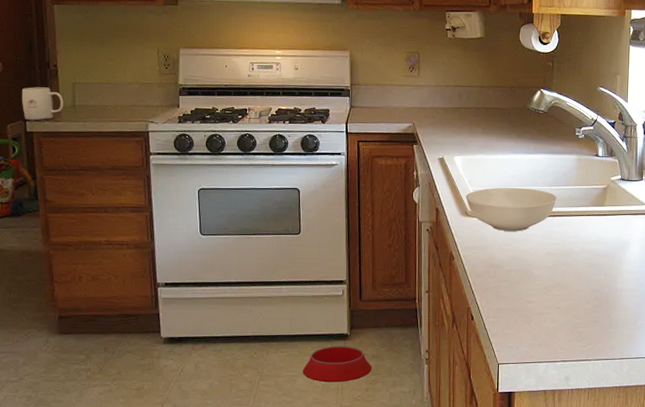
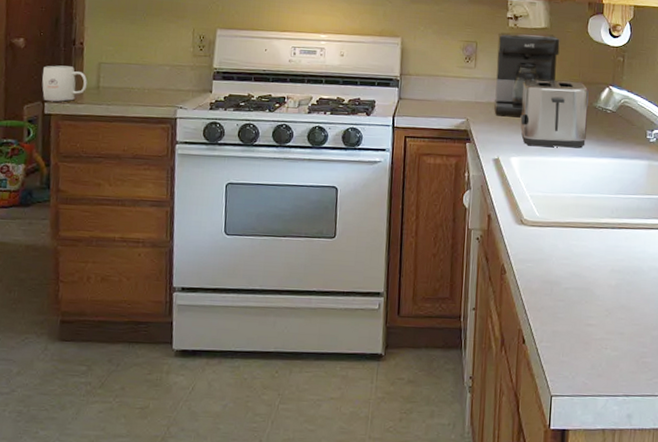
pet bowl: present [303,346,372,382] -> none [329,367,408,409]
coffee maker: none [437,42,495,120] -> present [493,32,560,117]
toaster: none [461,85,522,146] -> present [520,79,589,148]
bowl: present [465,187,557,231] -> none [521,194,624,244]

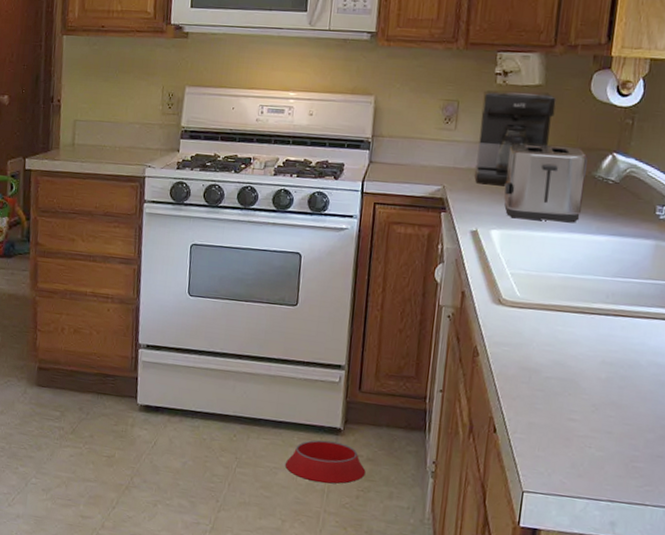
mug: present [42,65,87,102] -> none [23,122,64,158]
pet bowl: none [329,367,408,409] -> present [286,440,366,484]

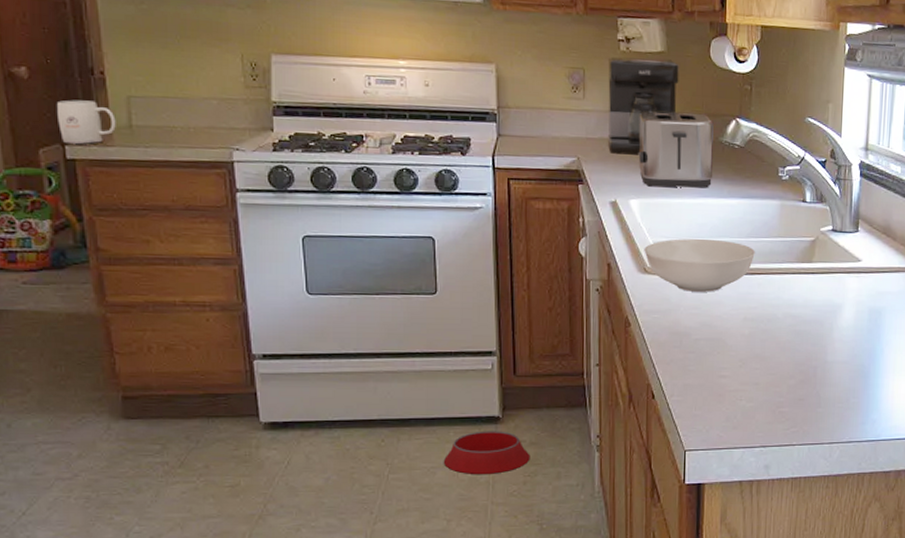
mug: none [23,122,64,158] -> present [57,100,116,145]
bowl: none [500,272,622,330] -> present [644,238,756,292]

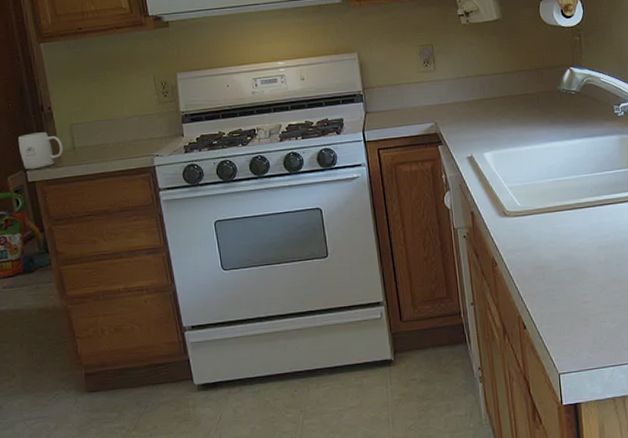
pet bowl: present [444,431,530,474] -> none [349,372,423,414]
coffee maker: present [607,56,679,154] -> none [451,25,516,115]
toaster: present [638,111,714,188] -> none [484,68,555,139]
bowl: present [644,238,756,292] -> none [501,178,603,228]

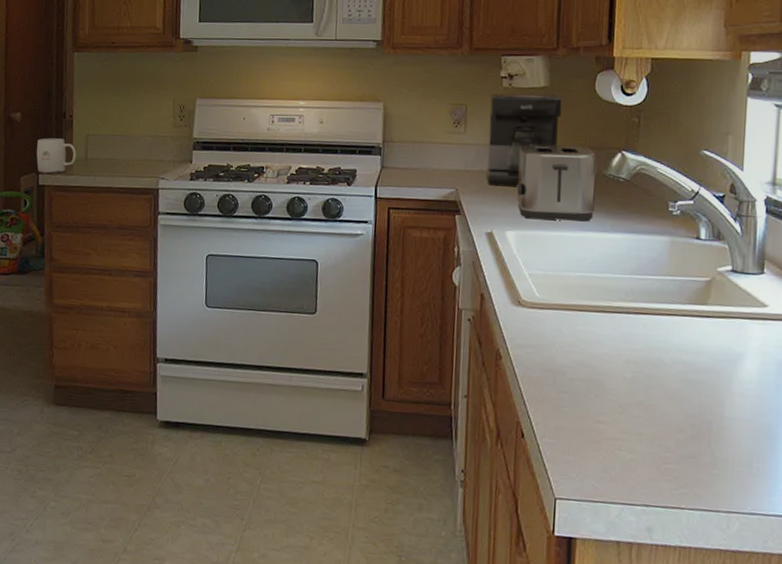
coffee maker: none [451,25,516,115] -> present [486,93,563,186]
toaster: none [484,68,555,139] -> present [516,144,597,221]

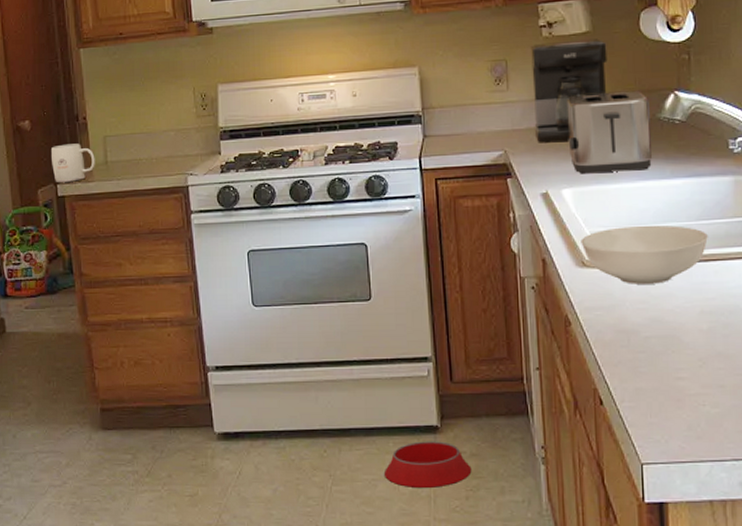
pet bowl: none [311,451,394,497] -> present [385,441,472,488]
bowl: none [518,272,641,330] -> present [580,225,709,284]

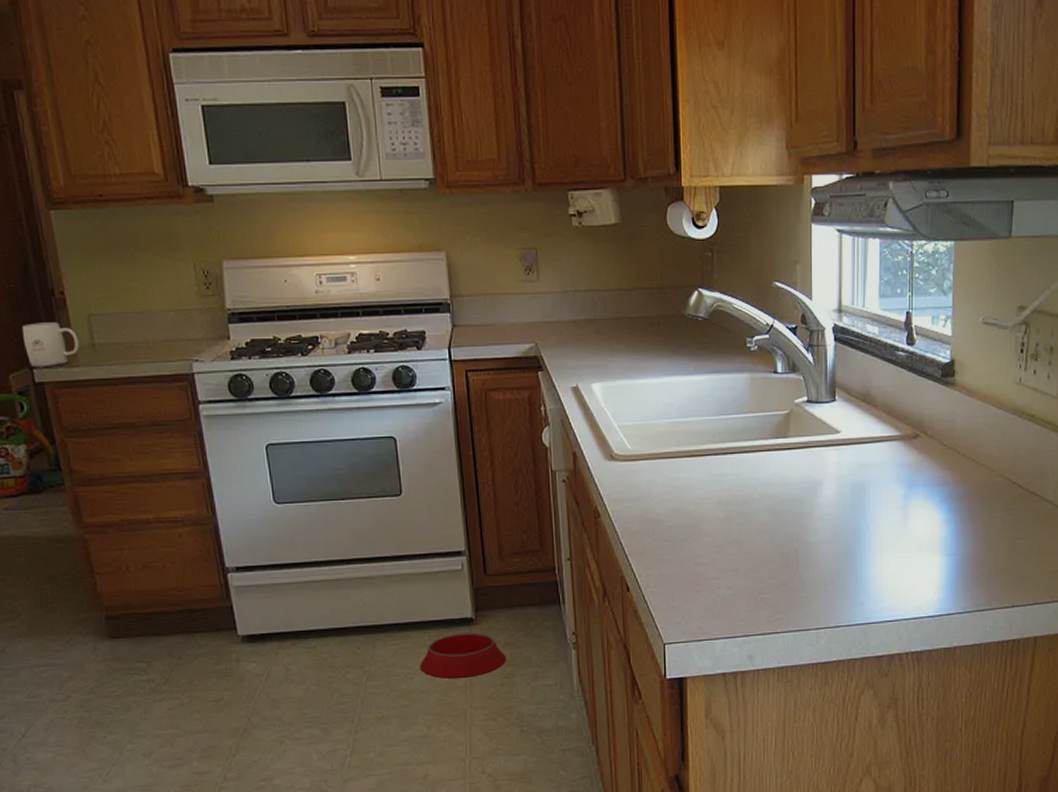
coffee maker: present [530,38,607,143] -> none [560,231,636,336]
toaster: present [566,90,652,174] -> none [596,286,676,369]
bowl: present [580,225,709,284] -> none [609,419,727,477]

